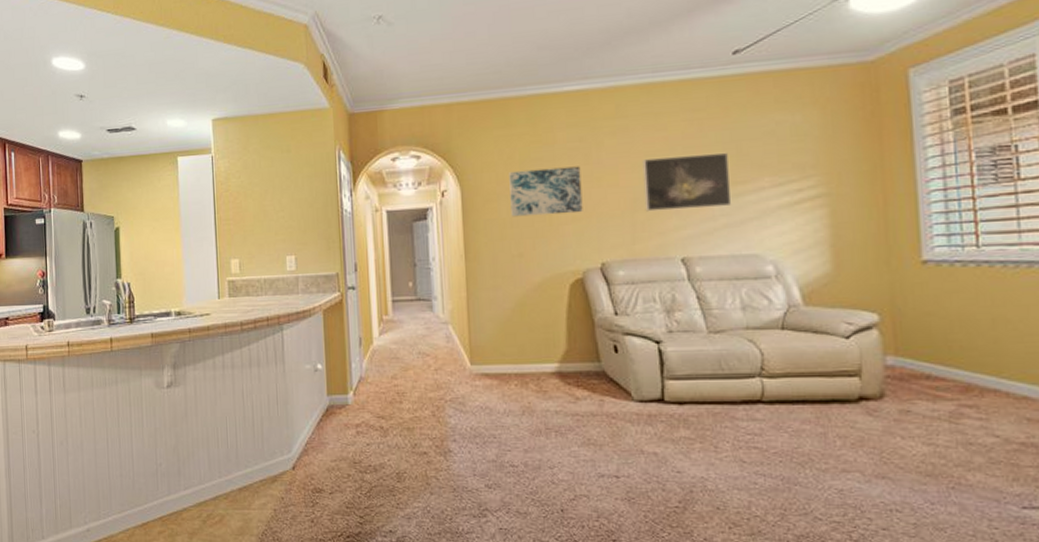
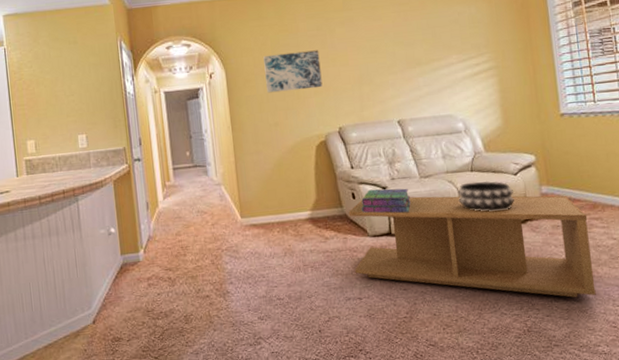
coffee table: none [608,355,962,511] -> present [348,196,596,297]
stack of books: none [625,342,693,376] -> present [361,188,411,213]
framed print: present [642,152,732,212] -> none [365,36,431,85]
decorative bowl: none [760,343,843,385] -> present [457,180,514,212]

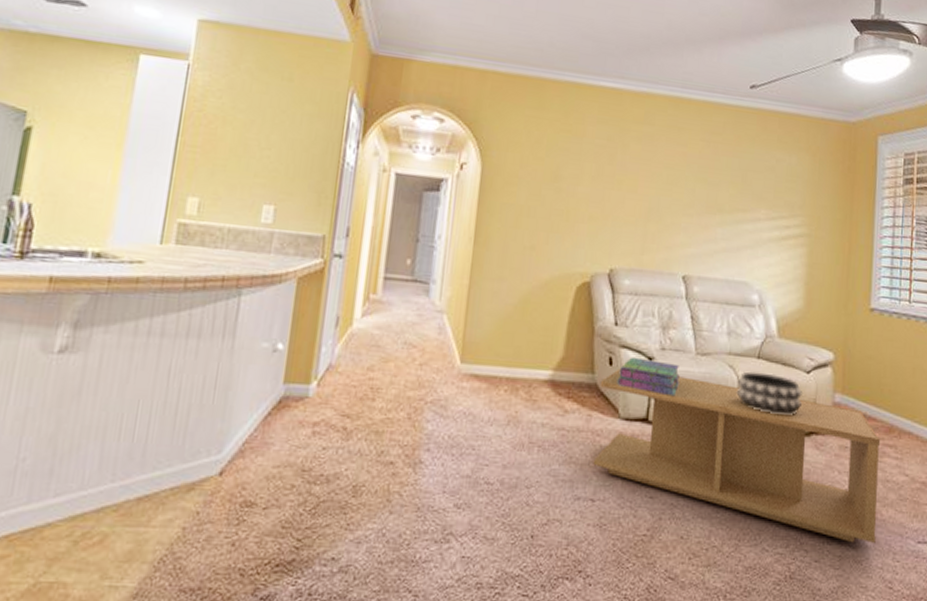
wall art: present [263,50,323,93] -> none [529,156,605,213]

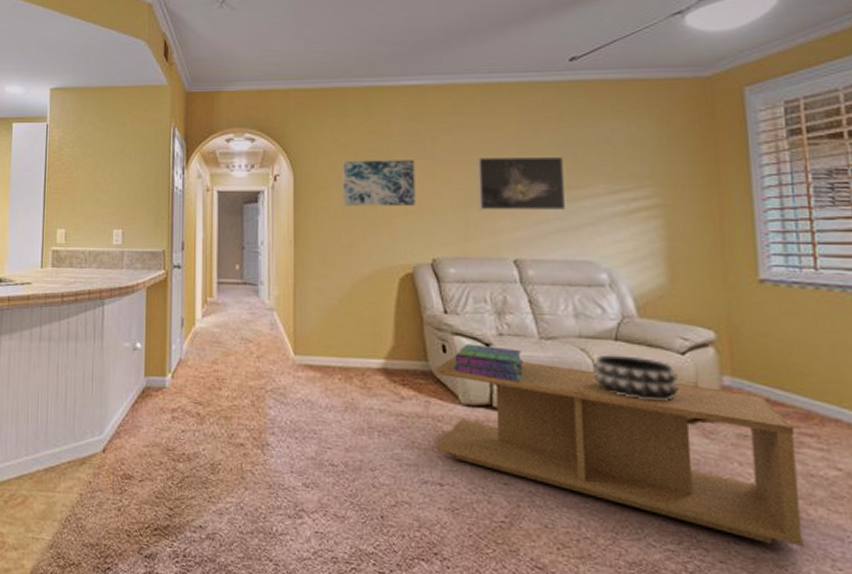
wall art: none [529,156,605,213] -> present [343,160,416,207]
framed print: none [657,171,735,232] -> present [477,156,566,211]

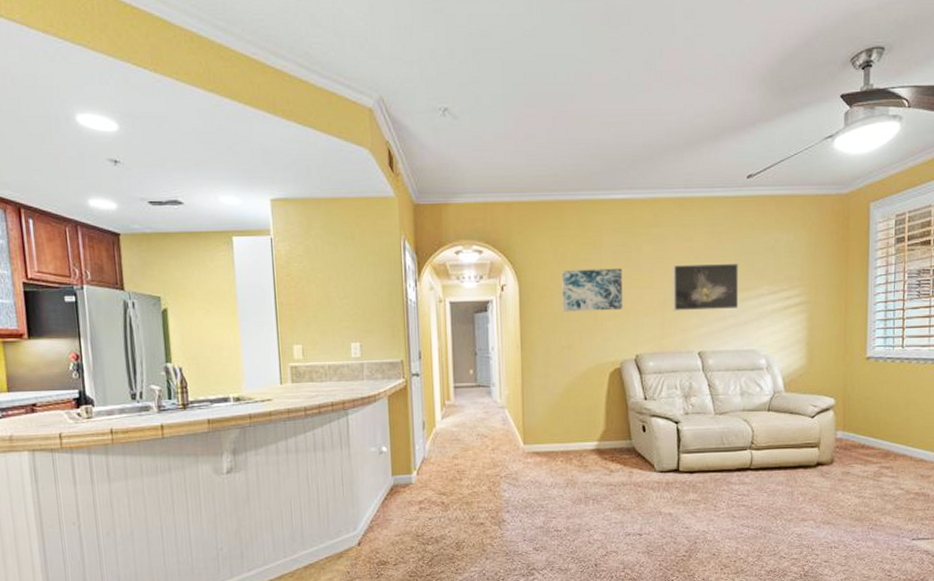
coffee table: present [435,355,804,548] -> none [637,433,878,545]
stack of books: present [453,343,523,382] -> none [651,423,702,450]
decorative bowl: present [592,354,679,401] -> none [751,421,808,454]

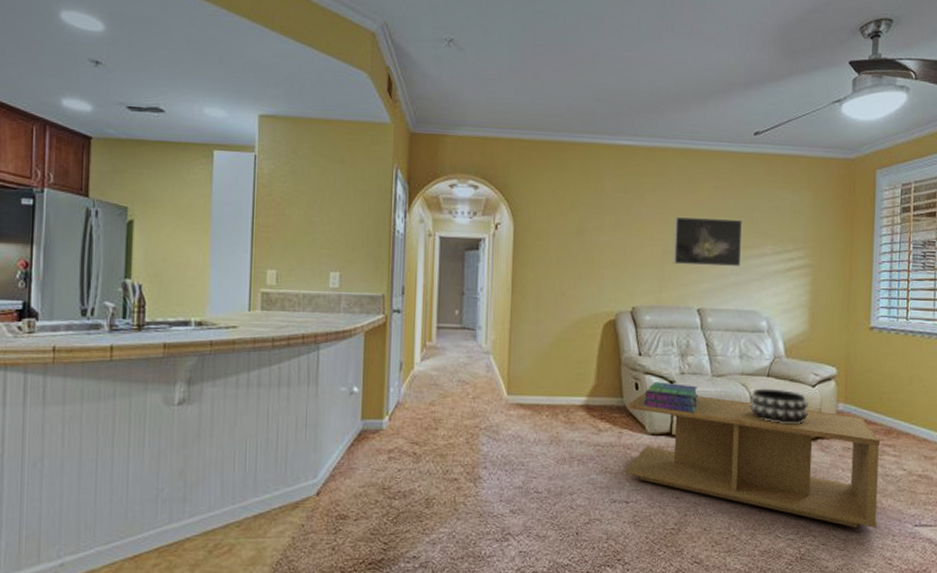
wall art: present [562,268,623,312] -> none [558,212,623,259]
coffee table: none [637,433,878,545] -> present [625,392,881,529]
stack of books: none [651,423,702,450] -> present [643,381,698,413]
decorative bowl: none [751,421,808,454] -> present [749,388,808,425]

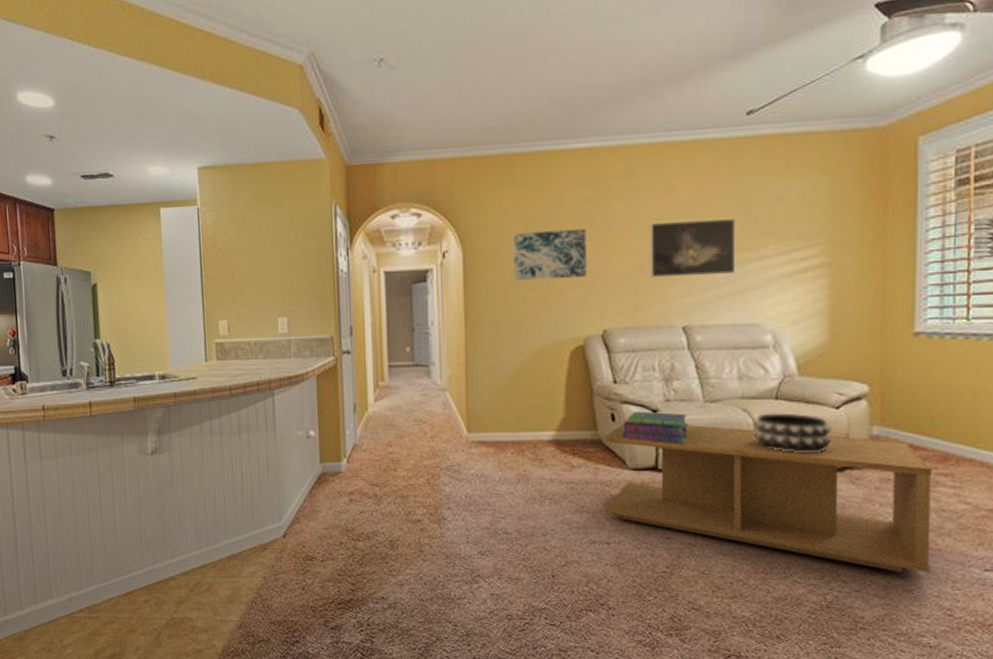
wall art: none [558,212,623,259] -> present [513,229,587,281]

